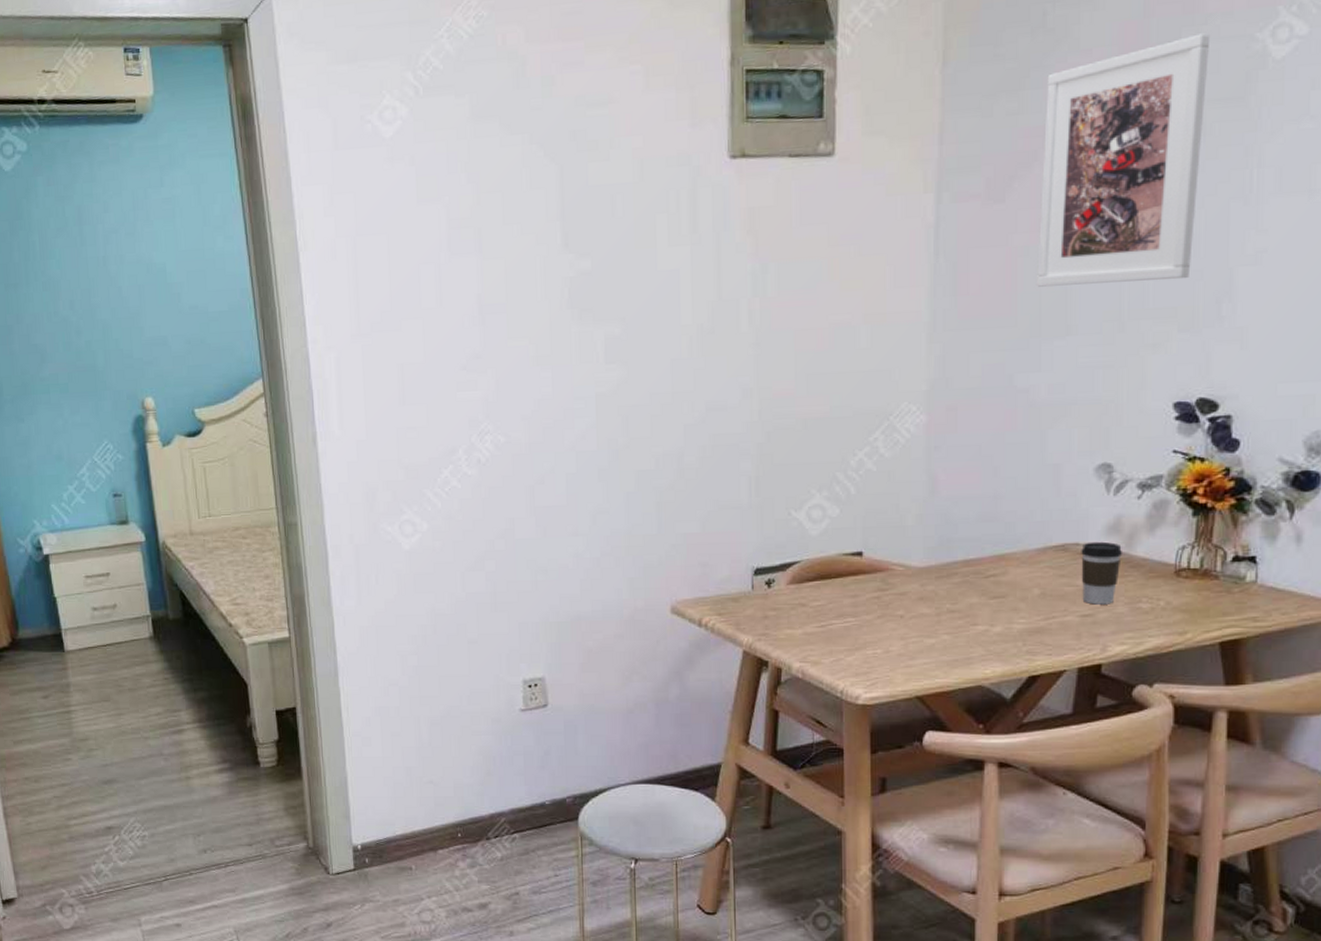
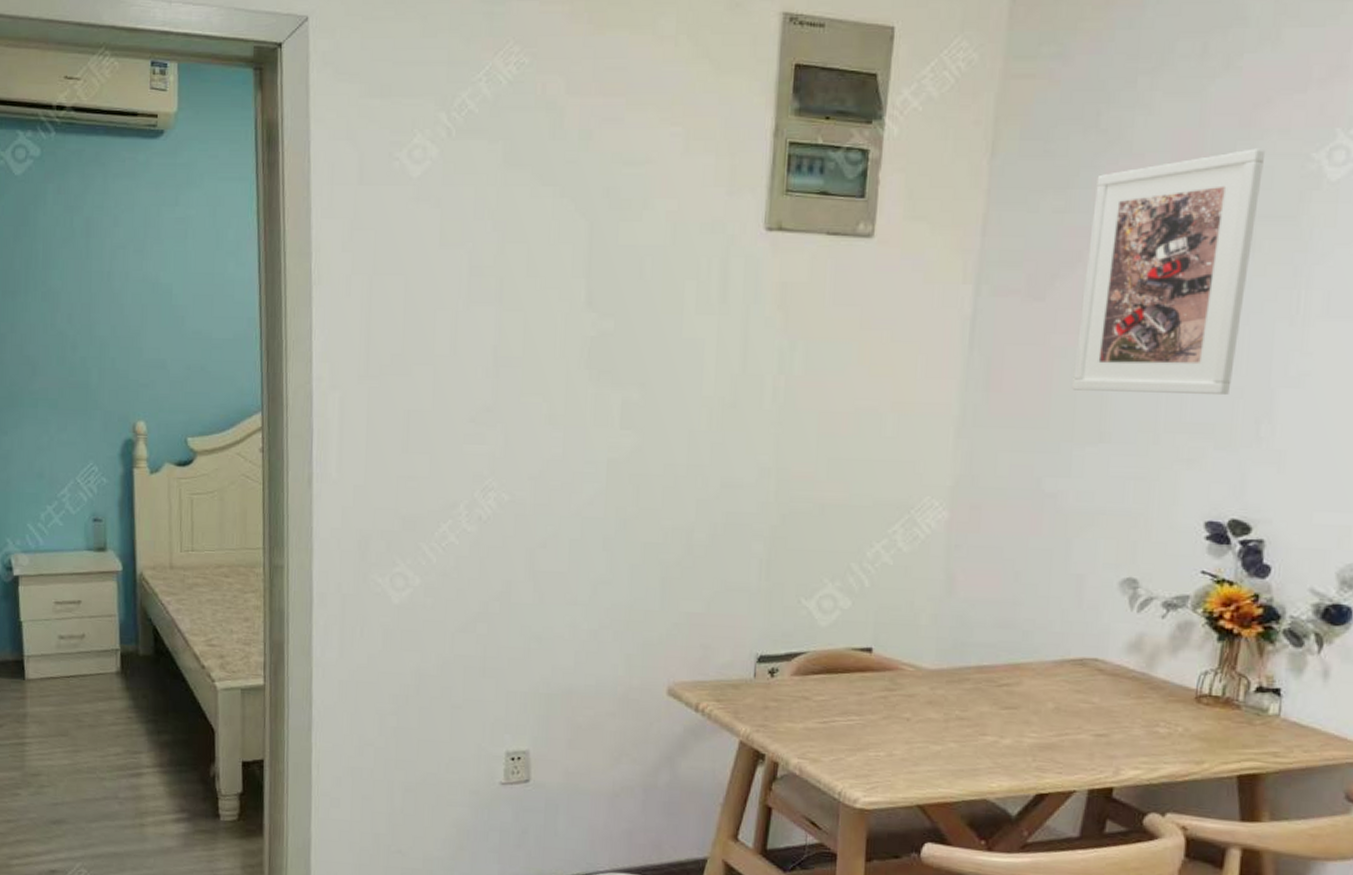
coffee cup: present [1081,541,1122,605] -> none [1097,658,1142,726]

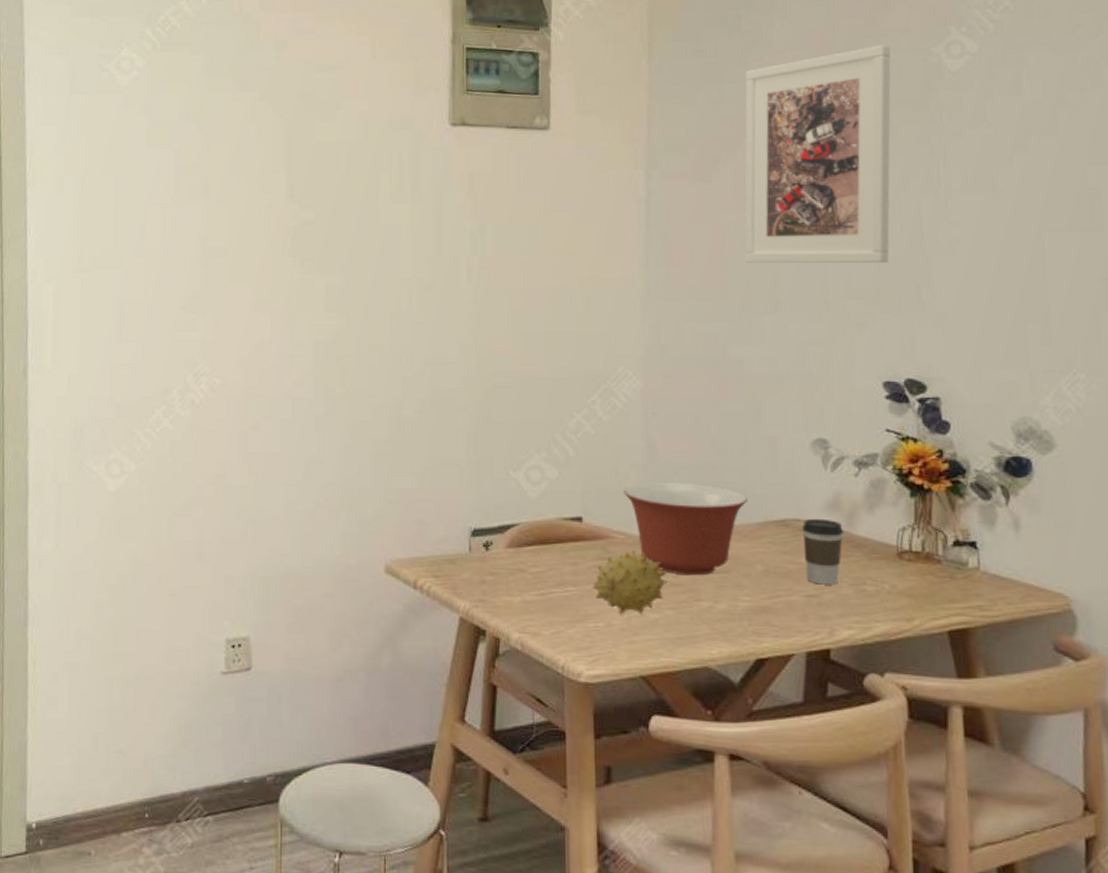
fruit: none [875,683,954,746] -> present [591,551,668,614]
mixing bowl: none [917,616,1046,711] -> present [623,482,747,576]
coffee cup: none [1097,658,1142,726] -> present [802,518,843,585]

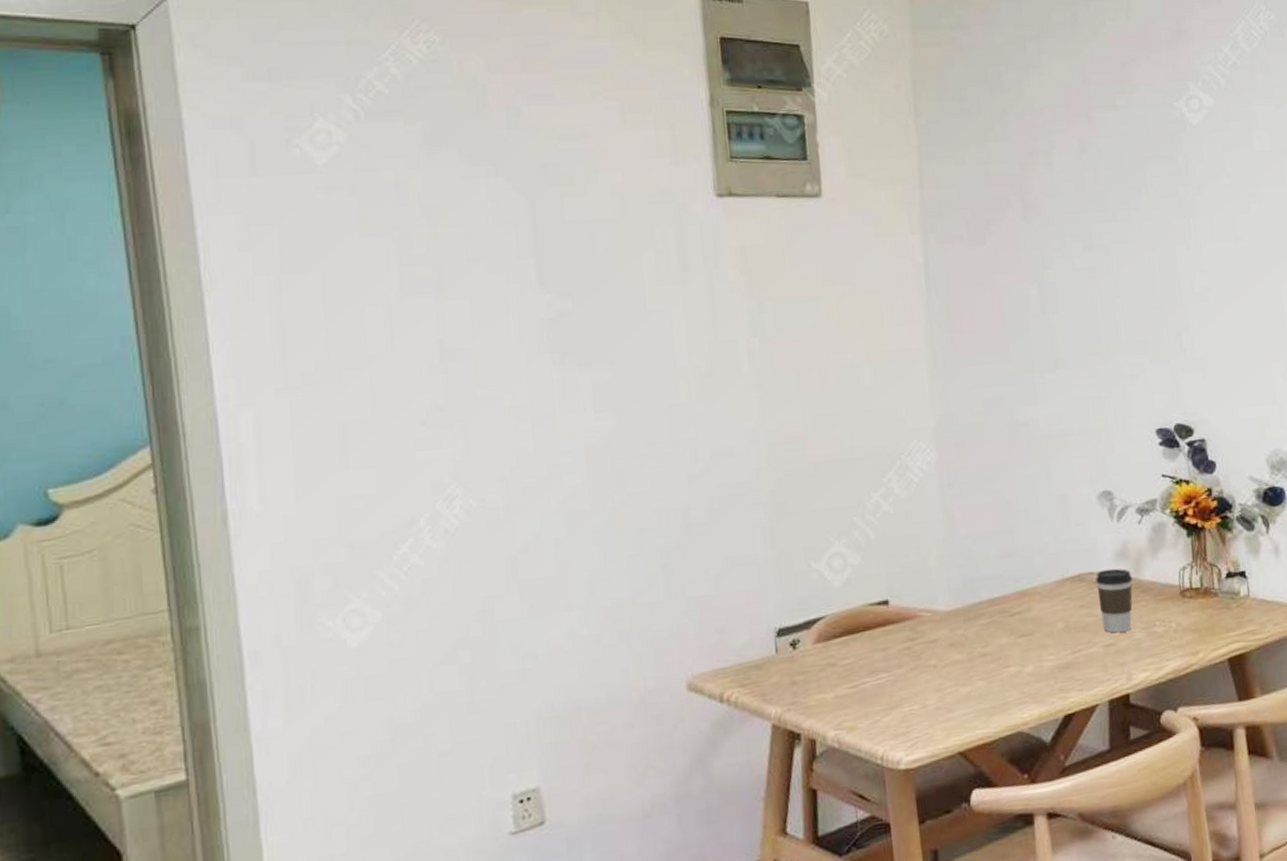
fruit: present [591,551,668,614] -> none [903,627,977,693]
mixing bowl: present [623,482,747,576] -> none [927,550,1044,645]
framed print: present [744,45,891,264] -> none [1009,100,1152,324]

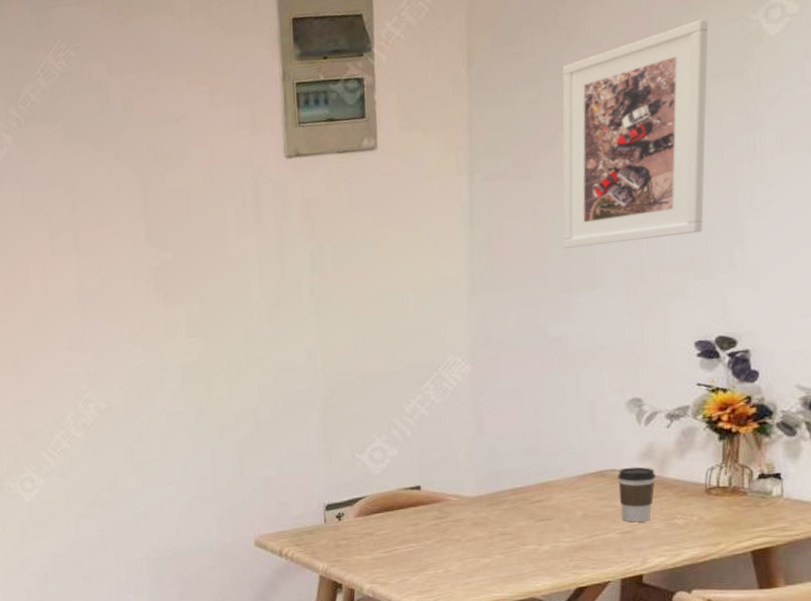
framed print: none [1009,100,1152,324] -> present [562,19,709,249]

